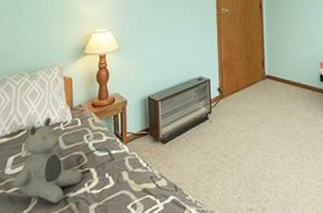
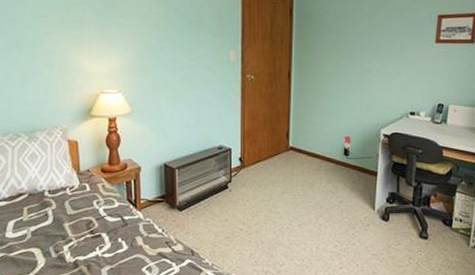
teddy bear: present [13,118,83,203] -> none [15,182,93,266]

